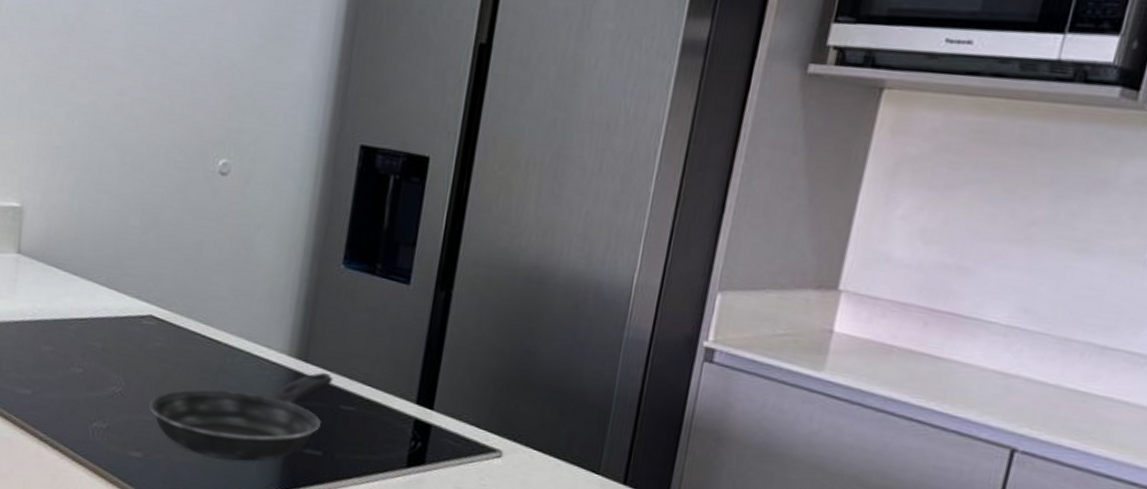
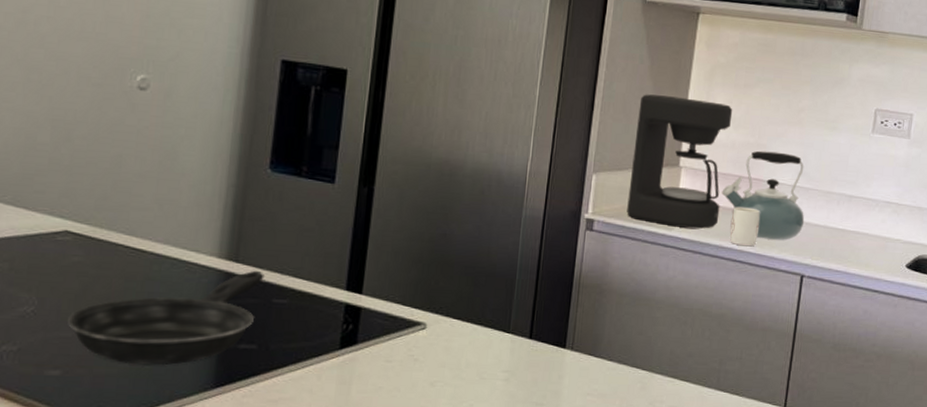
coffee maker: none [760,194,924,374] -> present [627,94,733,229]
kettle: none [897,275,1030,400] -> present [721,150,805,241]
mug: none [905,348,954,403] -> present [729,206,760,247]

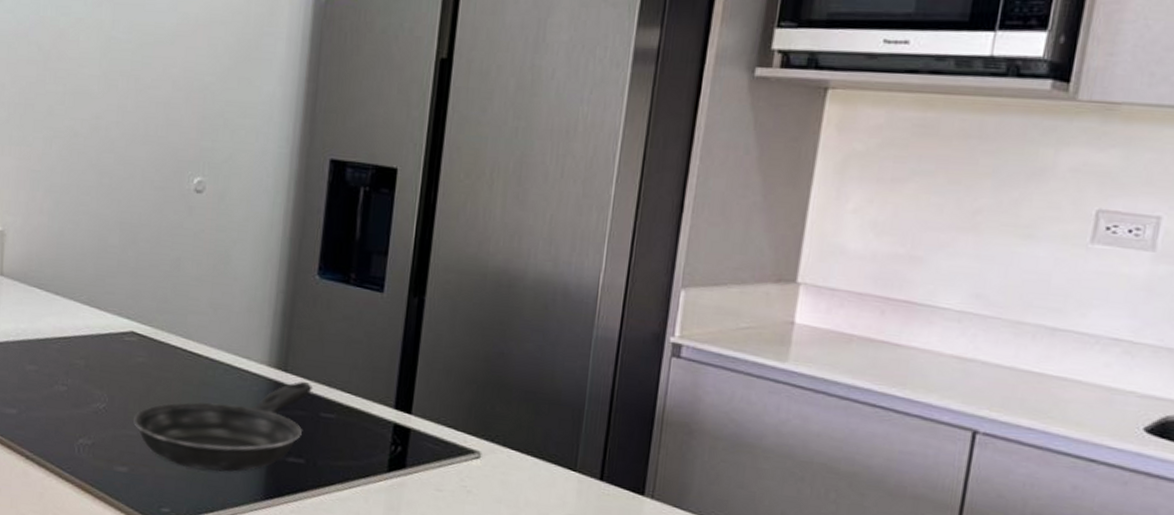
coffee maker: present [627,94,733,229] -> none [724,192,874,363]
kettle: present [721,150,805,241] -> none [856,264,981,384]
mug: present [729,206,760,247] -> none [866,336,912,389]

